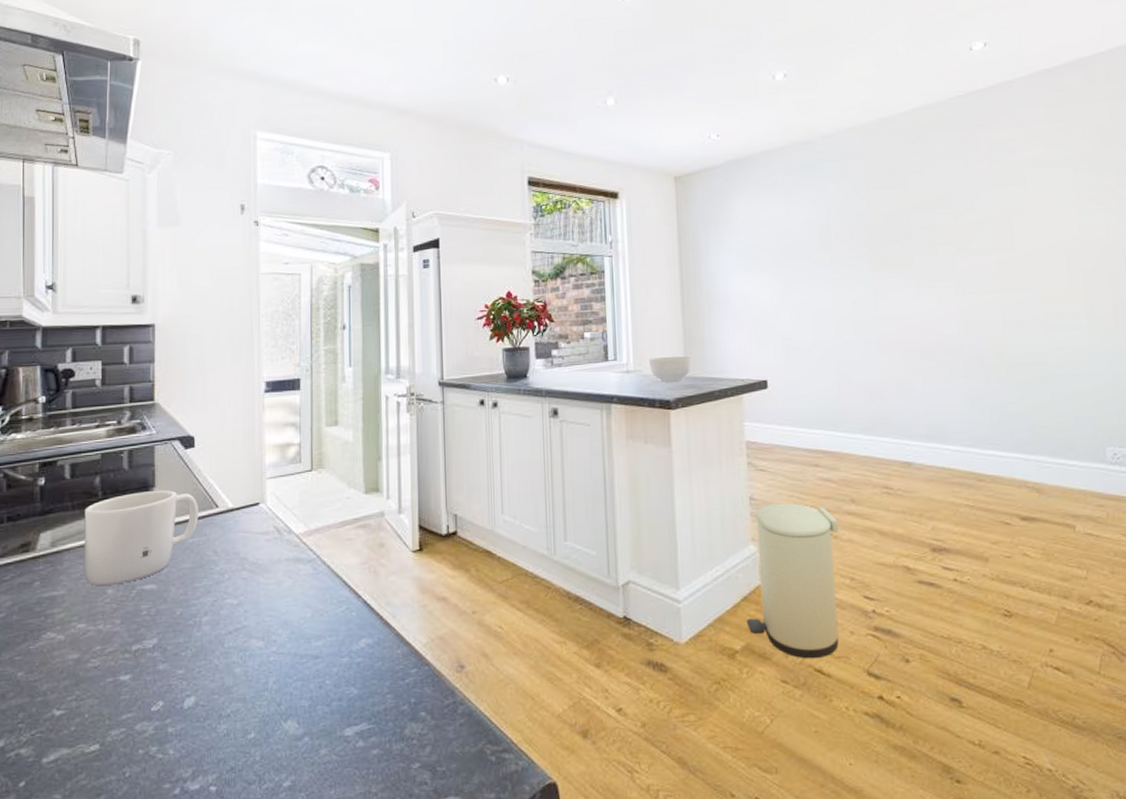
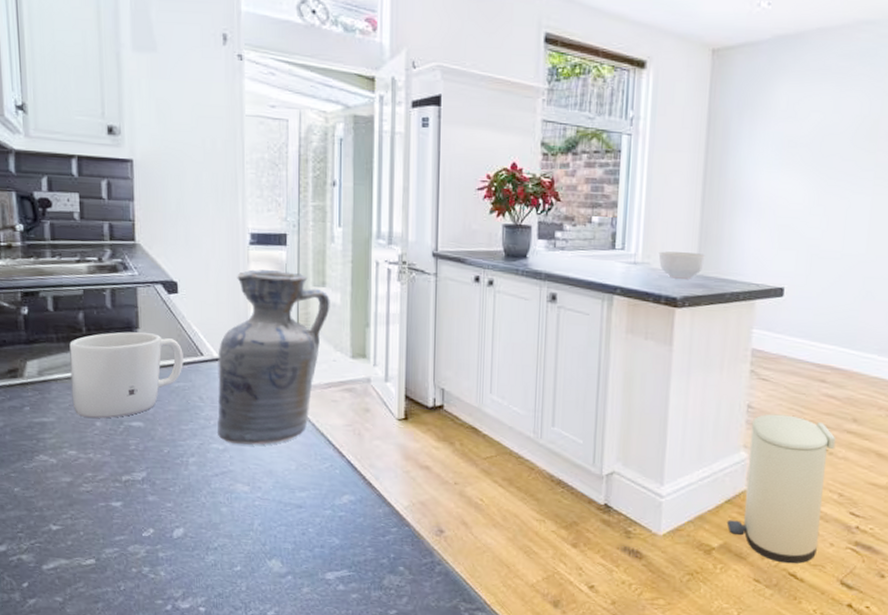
ceramic jug: none [232,414,343,597] -> present [217,269,330,445]

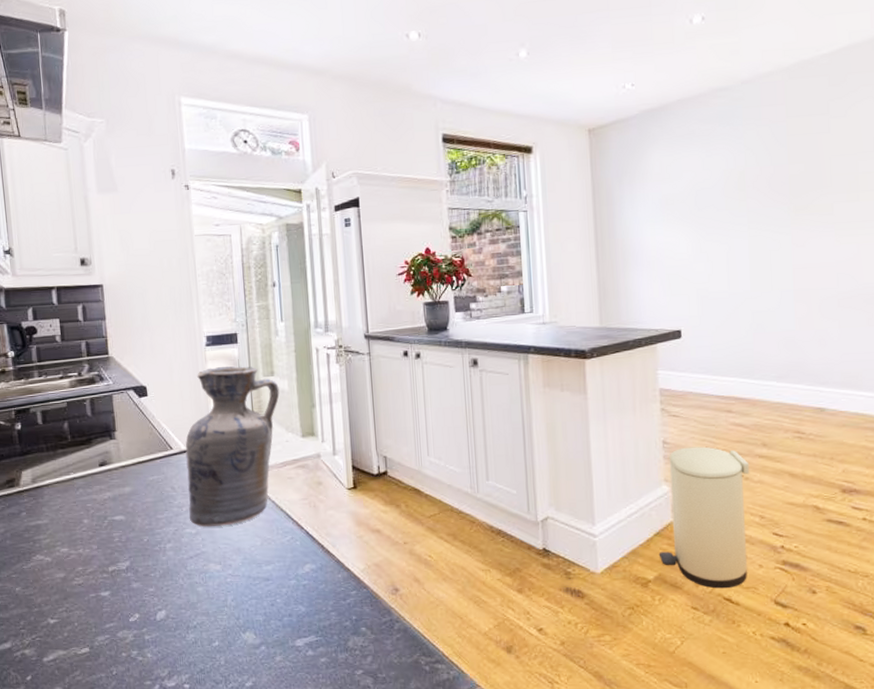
mug: present [69,331,183,419] -> none [57,434,156,517]
bowl: present [658,251,705,279] -> none [564,308,606,333]

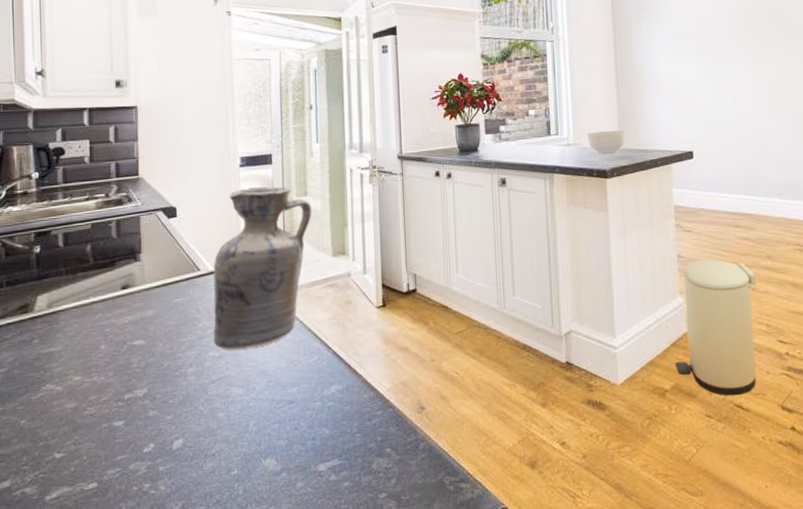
bowl: none [564,308,606,333] -> present [587,131,625,154]

